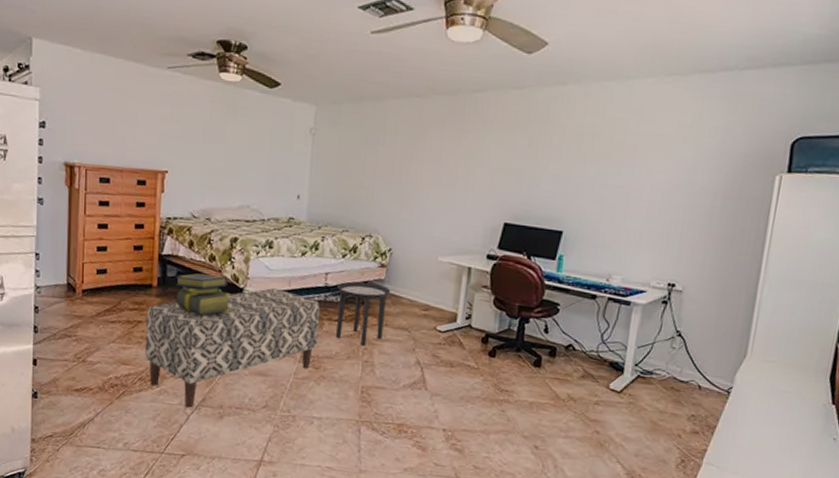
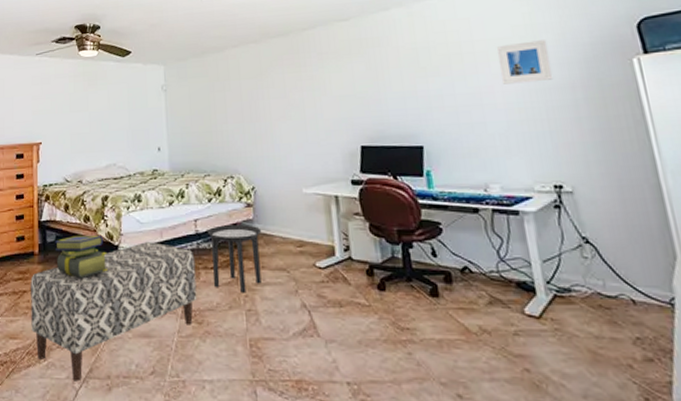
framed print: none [653,142,707,185] -> present [497,40,554,84]

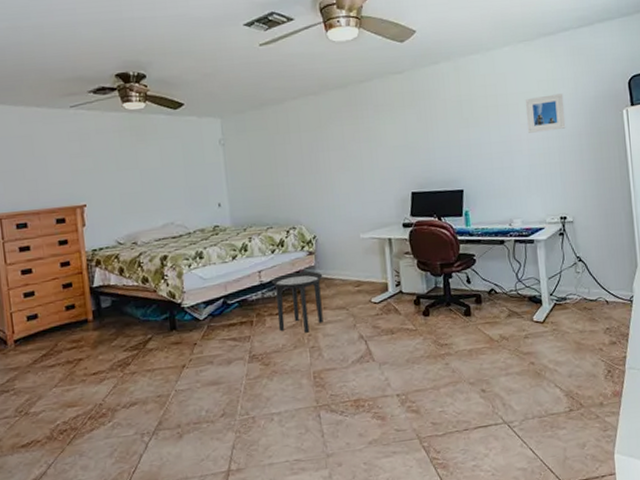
bench: present [31,241,197,382] -> none [86,295,264,436]
stack of books: present [54,234,108,278] -> none [110,295,171,339]

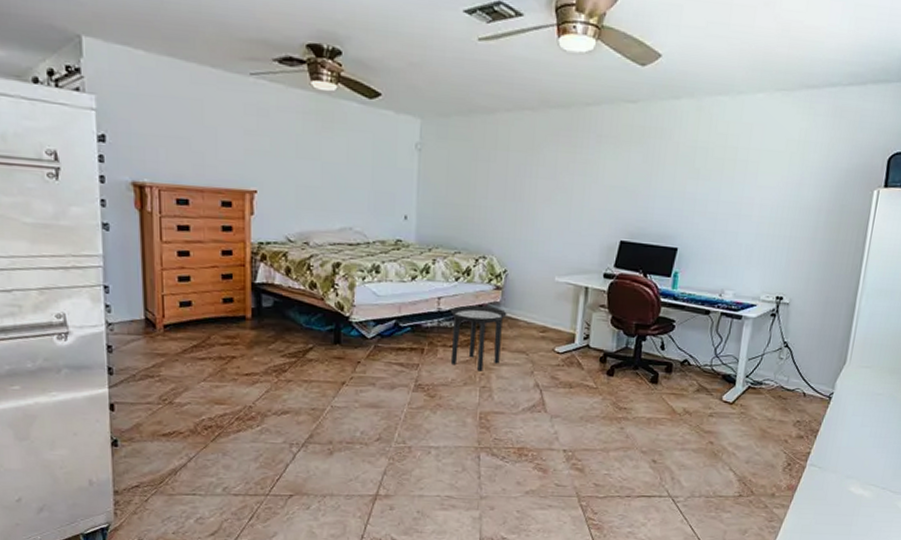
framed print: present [525,93,566,133] -> none [763,158,812,200]

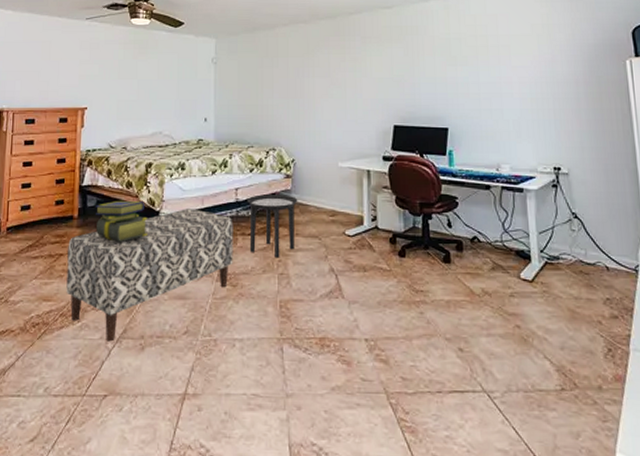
bench: none [241,314,434,446] -> present [66,207,233,342]
stack of books: none [272,302,336,347] -> present [95,200,148,242]

